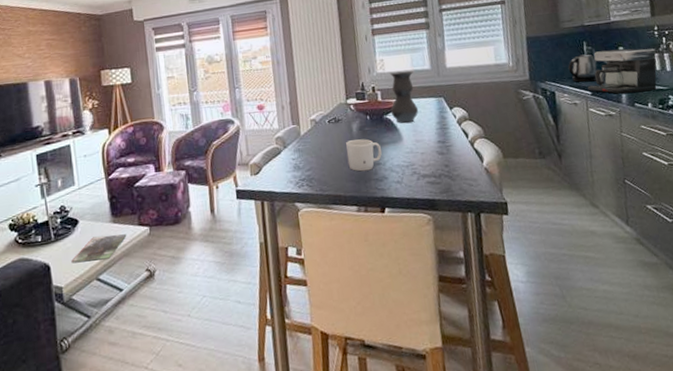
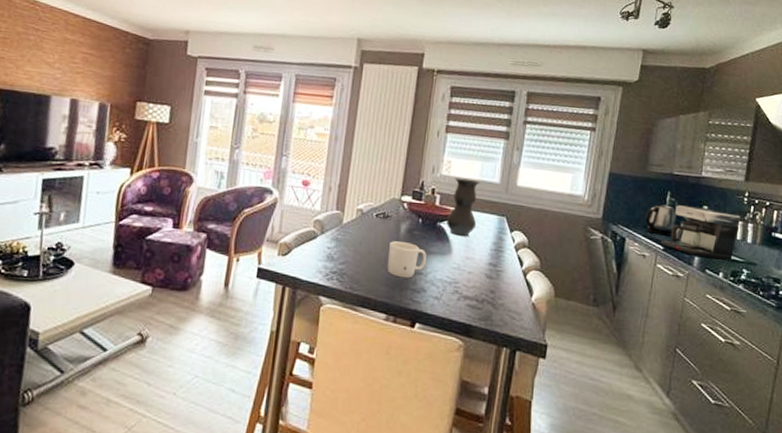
magazine: present [71,234,127,263] -> none [56,284,125,313]

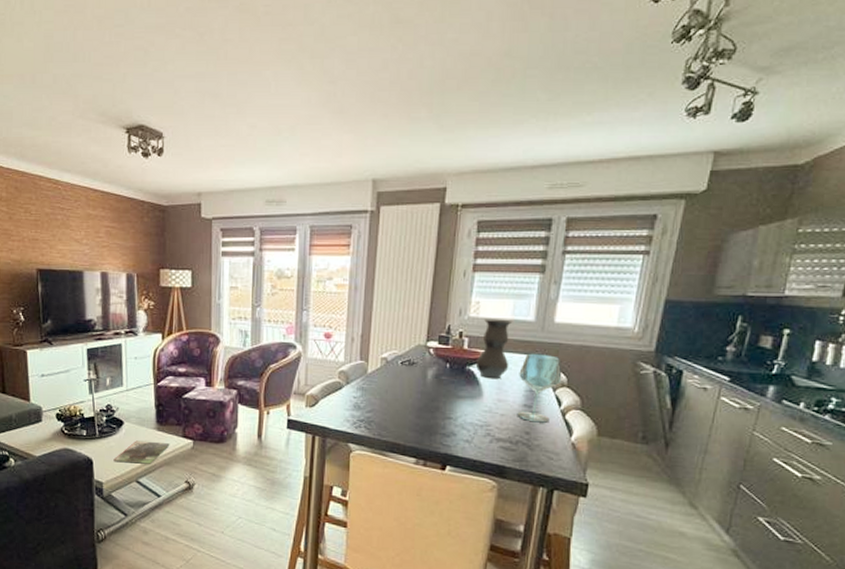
magazine: none [56,284,125,313] -> present [113,440,170,464]
mug: present [386,241,427,279] -> none [414,387,457,423]
wine glass: none [483,213,524,282] -> present [517,353,562,423]
kettle: present [645,204,677,236] -> none [708,331,749,366]
coffee maker: present [660,205,741,261] -> none [726,330,833,389]

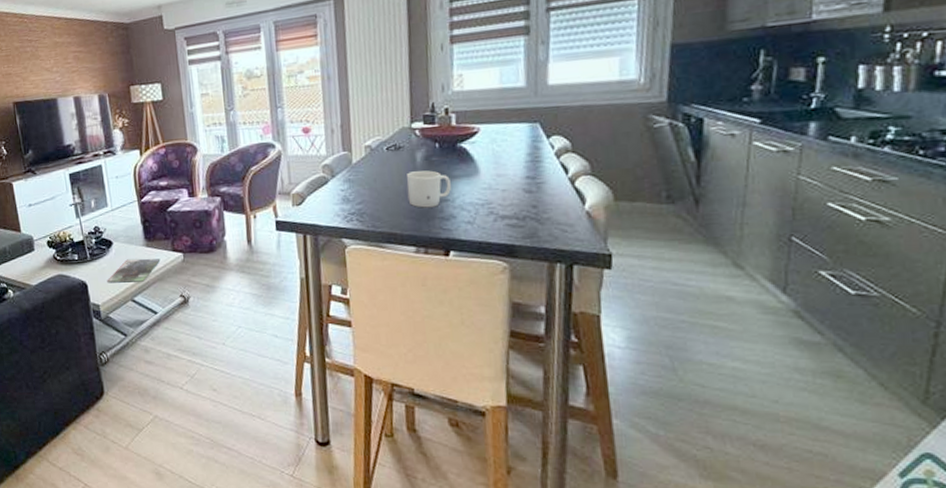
mug: none [414,387,457,423] -> present [406,170,452,208]
vase: present [475,319,513,380] -> none [466,89,504,154]
wine glass: present [517,353,562,423] -> none [516,120,565,195]

